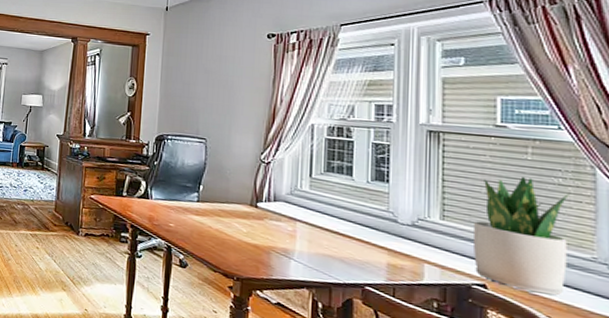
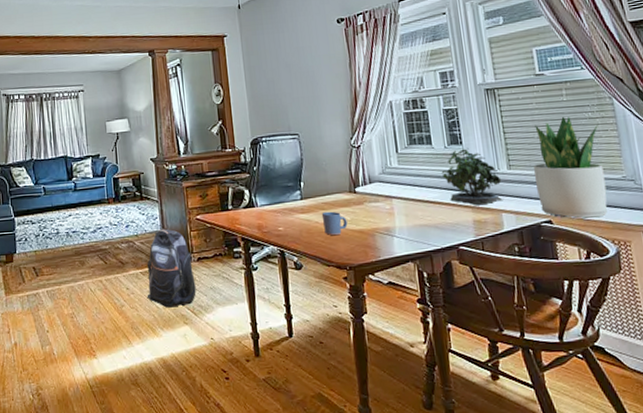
backpack: none [32,199,80,273] -> present [147,228,196,308]
mug: none [216,218,243,245] -> present [321,211,348,236]
potted plant: none [358,187,430,253] -> present [441,147,503,206]

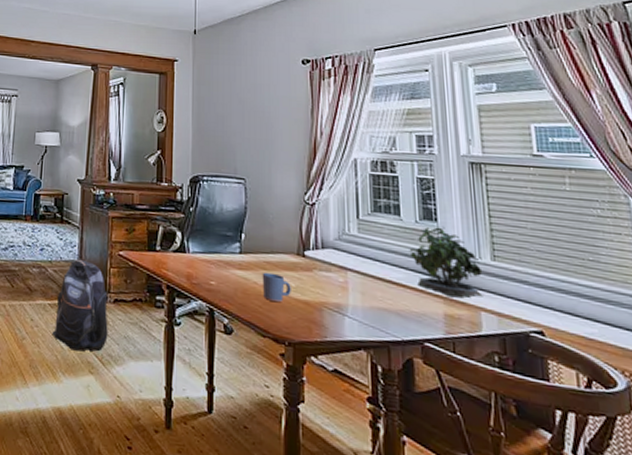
planter: present [534,116,607,218] -> none [524,208,617,339]

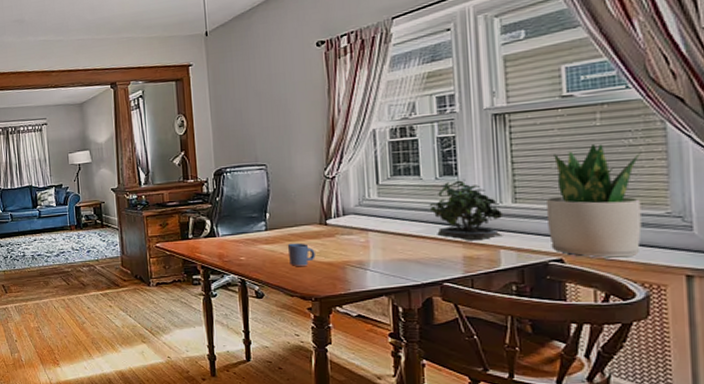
backpack: present [51,259,108,352] -> none [106,255,155,327]
planter: none [524,208,617,339] -> present [547,143,642,258]

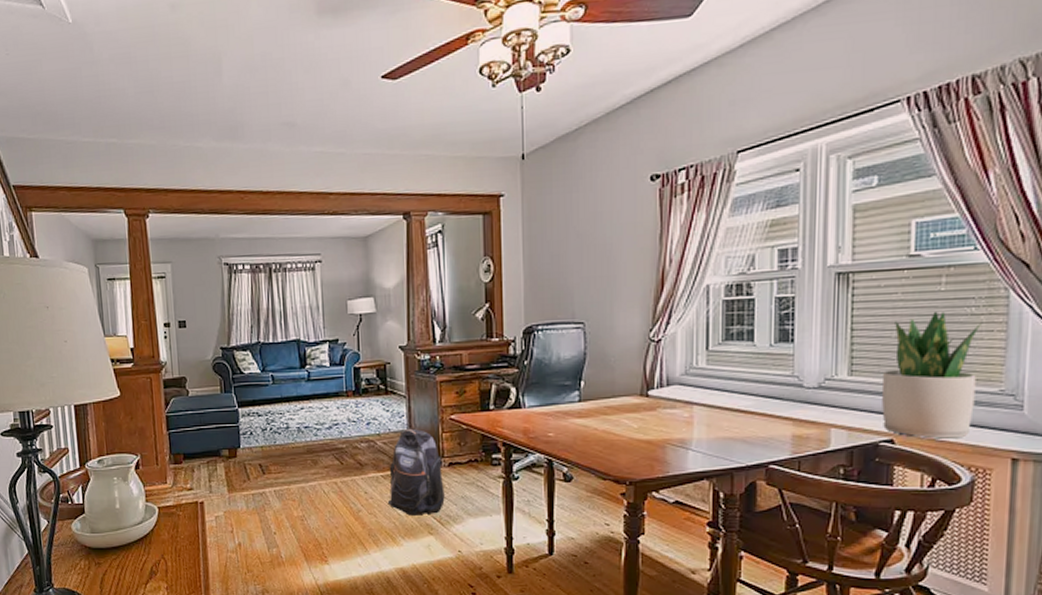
backpack: none [106,255,155,327] -> present [387,428,445,516]
mug: present [287,243,316,267] -> none [602,417,633,446]
potted plant: present [429,178,504,241] -> none [760,346,838,418]

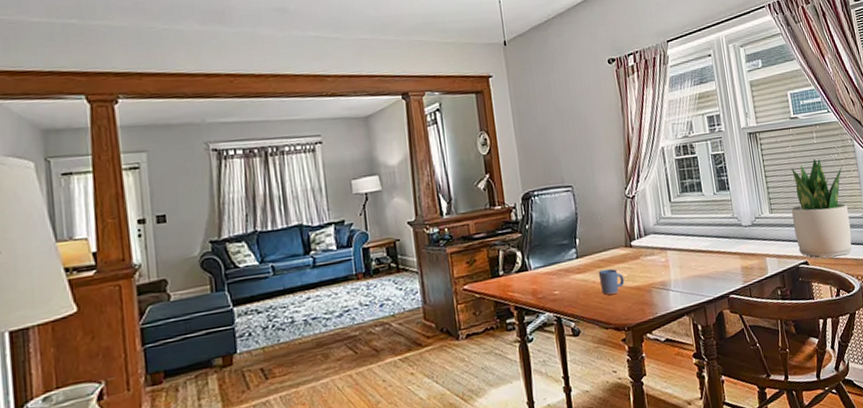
backpack: present [387,428,445,516] -> none [406,304,466,398]
mug: none [602,417,633,446] -> present [598,268,625,296]

